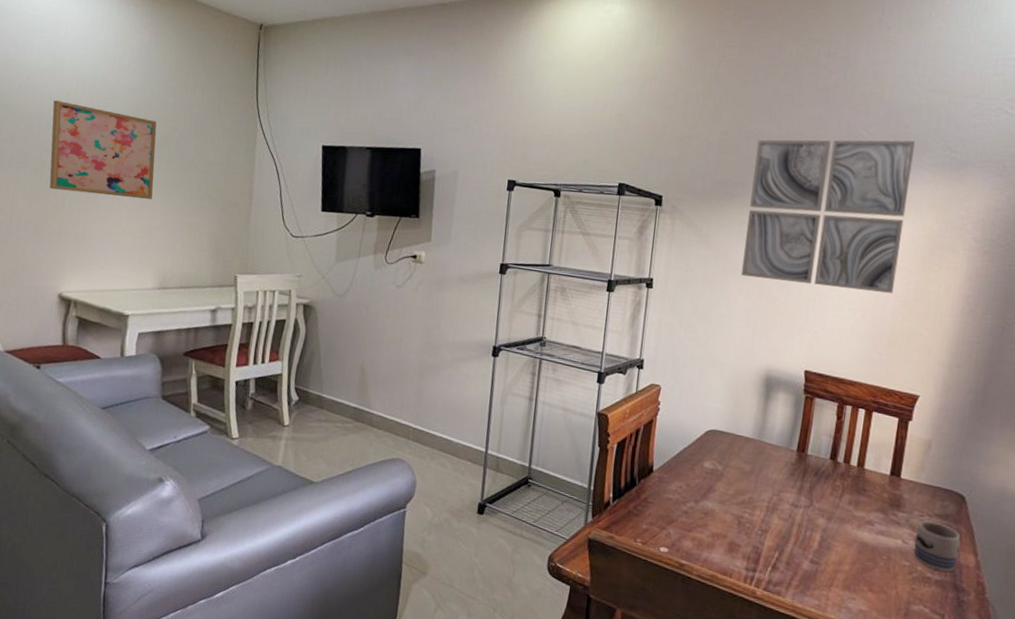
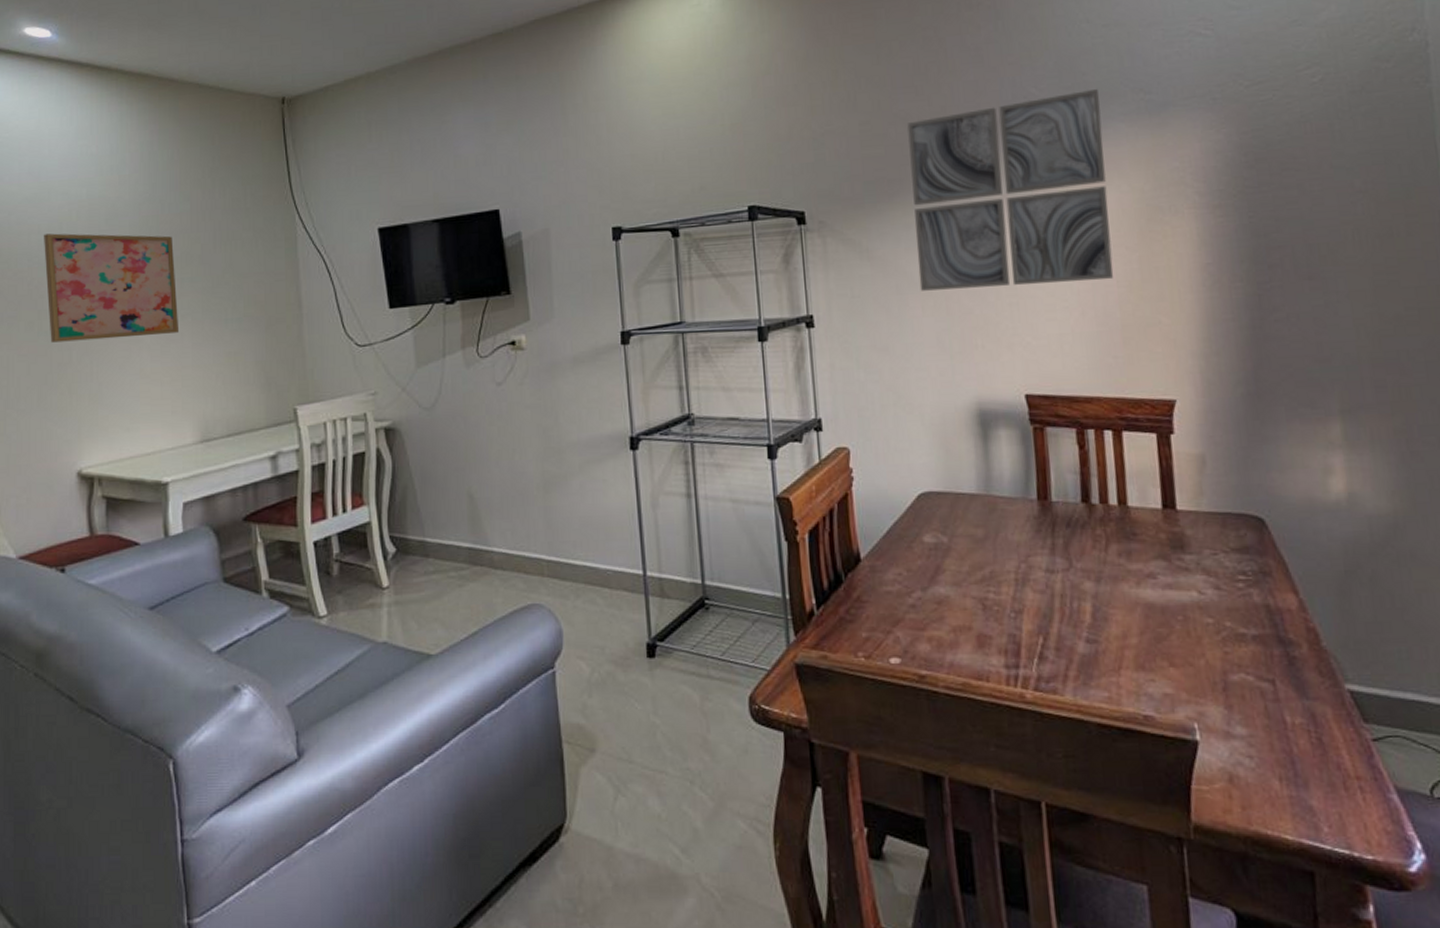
mug: present [914,521,961,572] -> none [1212,560,1275,622]

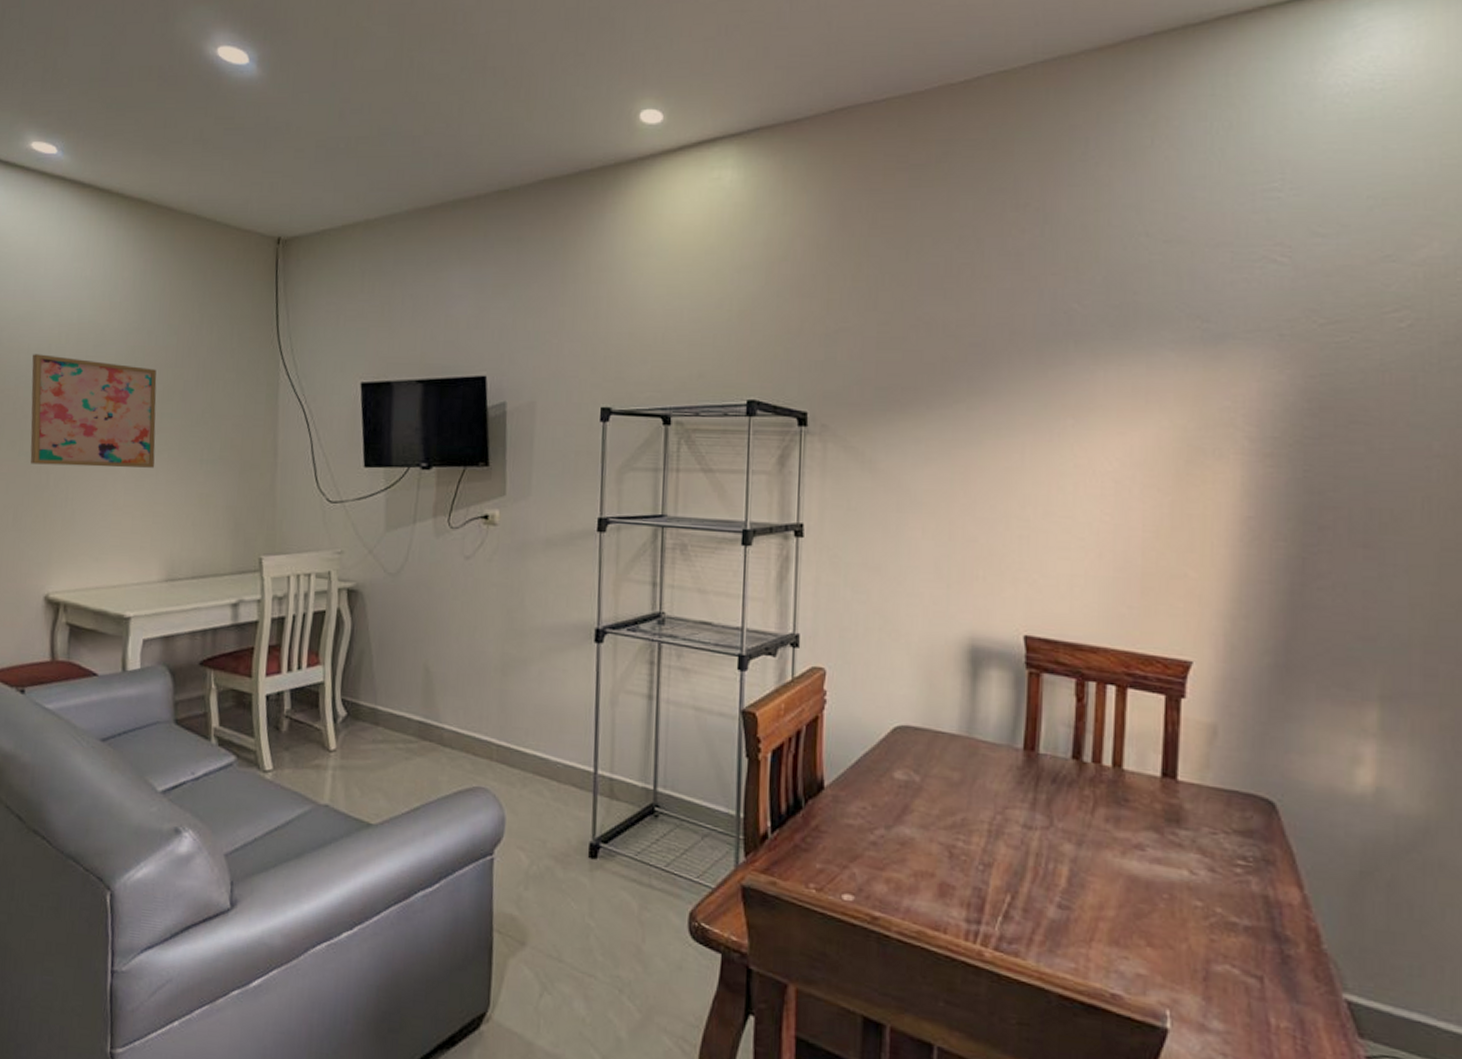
wall art: present [907,88,1114,291] -> none [922,310,1149,523]

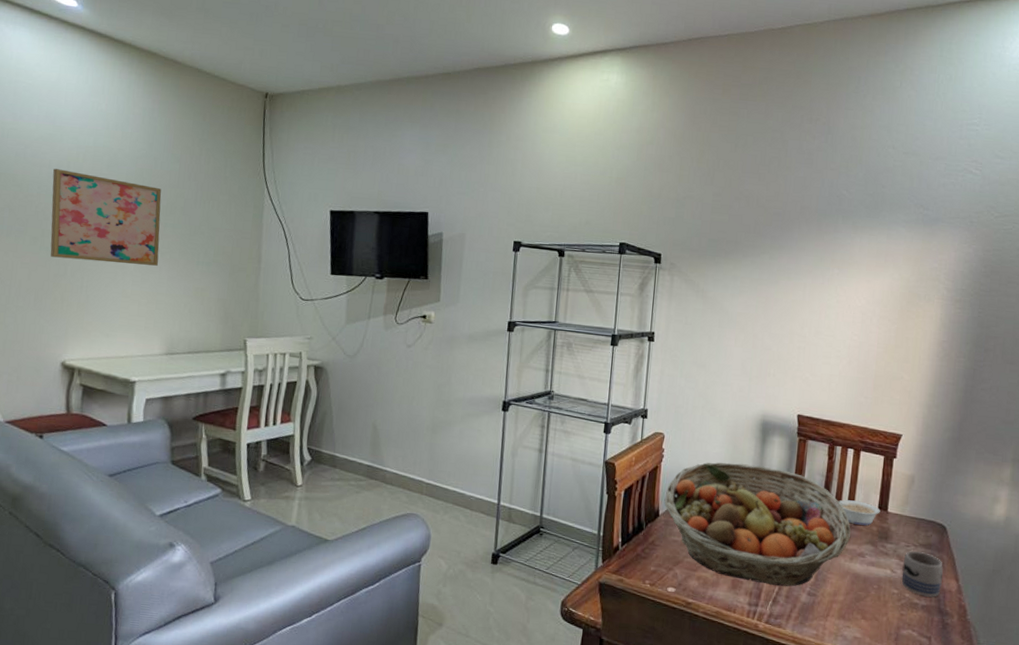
fruit basket: none [830,708,1119,895] -> present [664,462,851,587]
legume: none [1097,762,1165,802] -> present [838,499,880,526]
mug: none [1207,841,1275,914] -> present [902,551,943,597]

